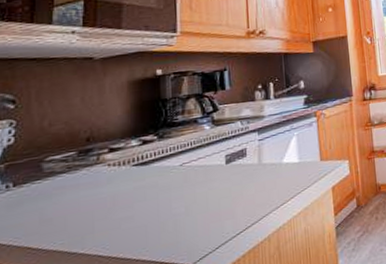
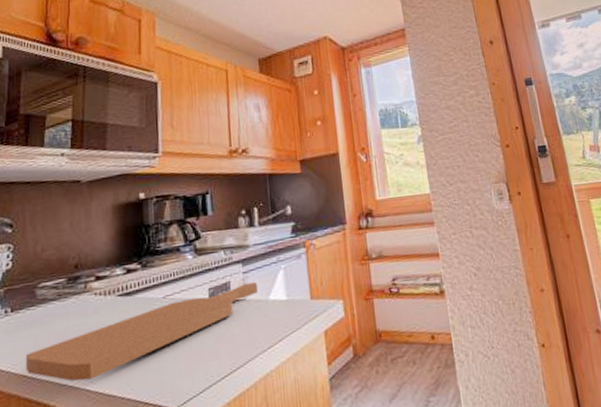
cutting board: none [30,148,273,249] -> present [25,282,259,382]

